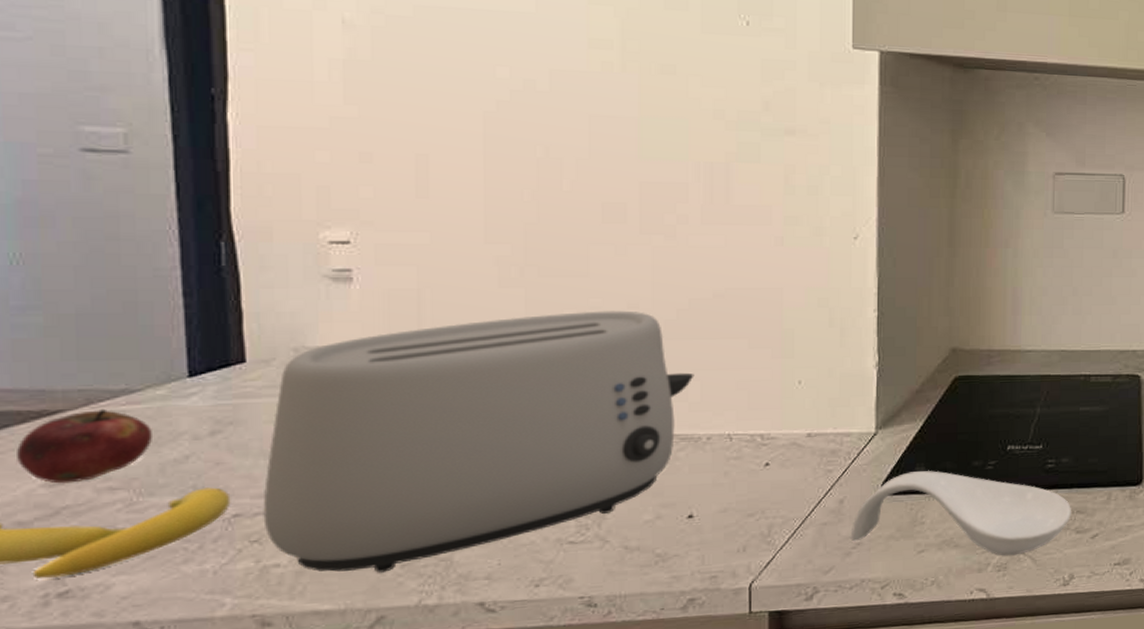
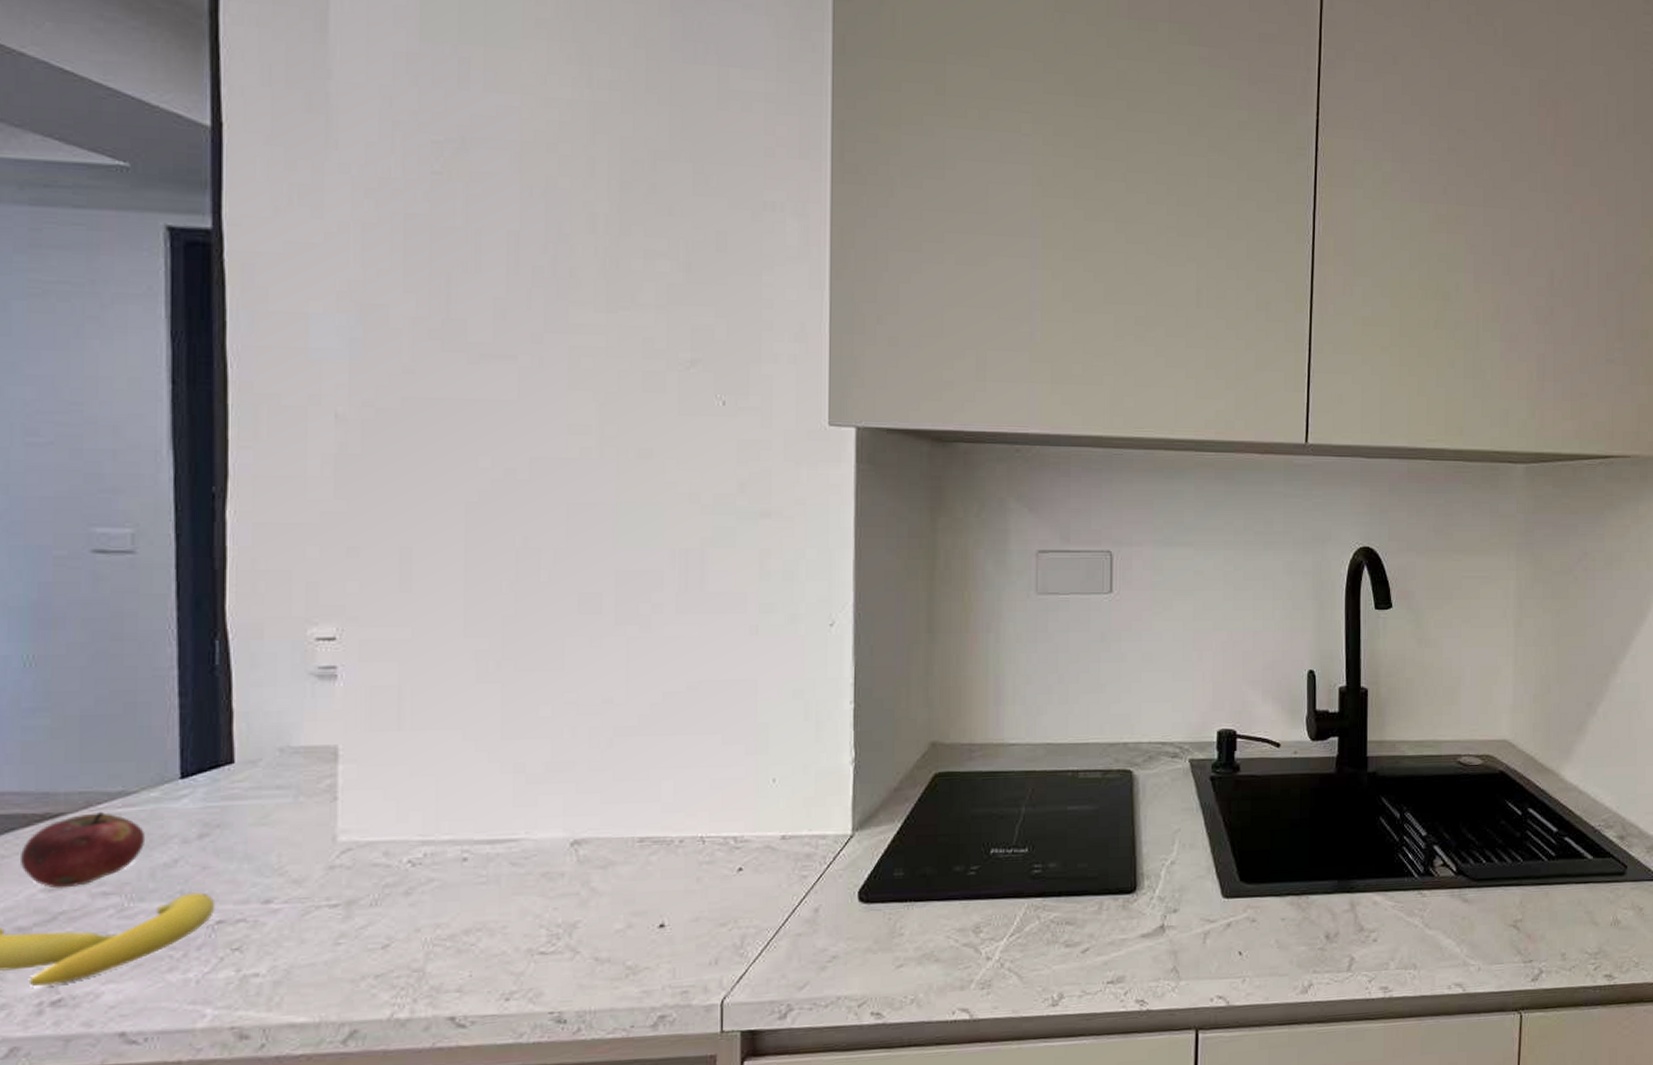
toaster: present [263,310,694,574] -> none [245,705,668,985]
spoon rest: present [850,470,1071,556] -> none [826,875,1060,972]

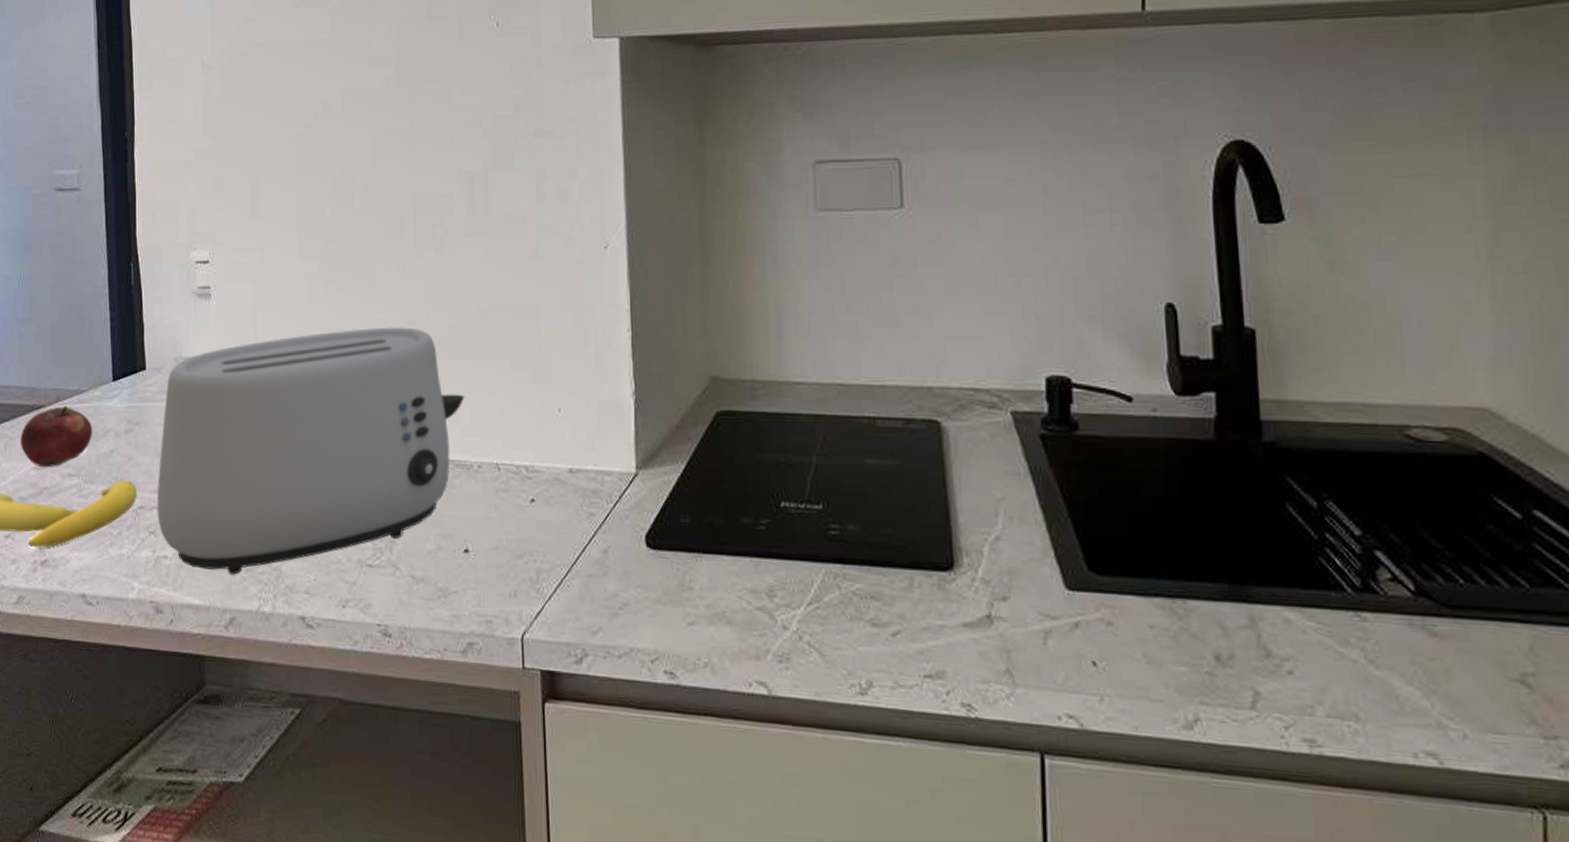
toaster: none [245,705,668,985] -> present [157,327,465,576]

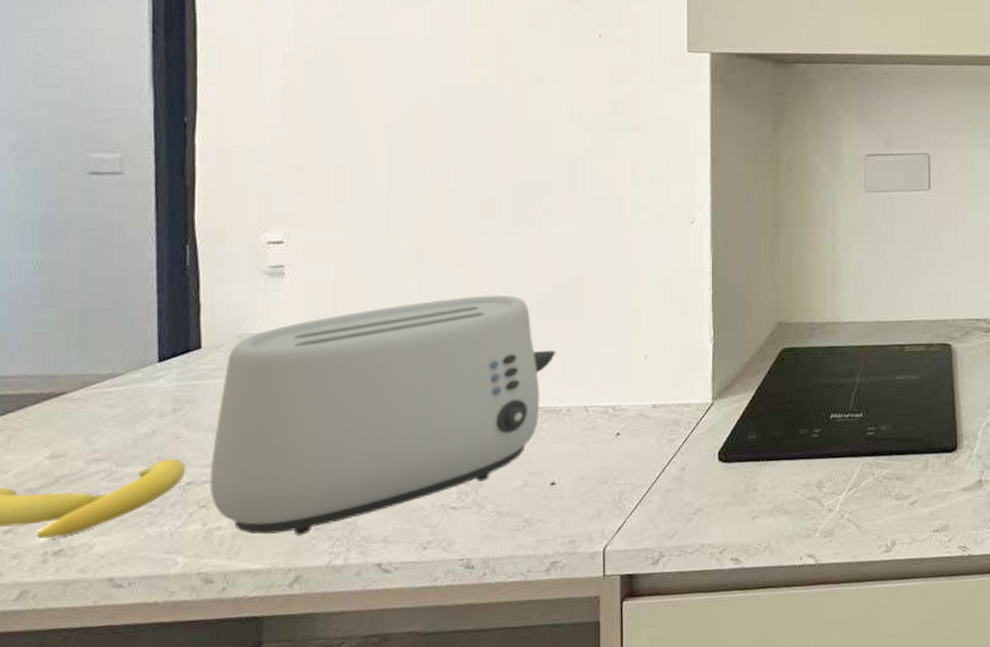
fruit: present [21,405,93,468] -> none [30,390,130,456]

